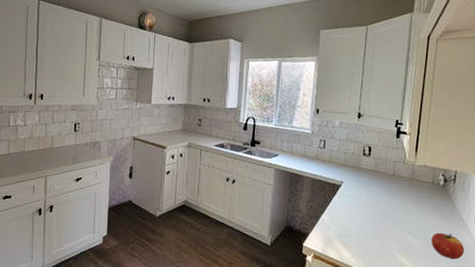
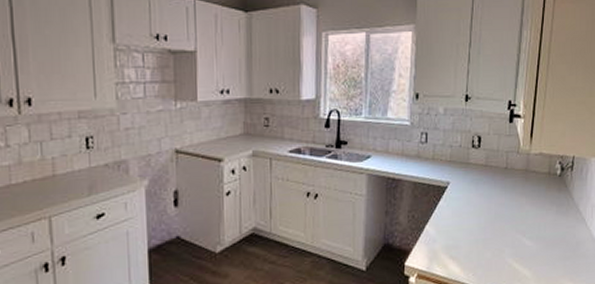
apple: present [431,232,465,260] -> none [547,229,582,259]

